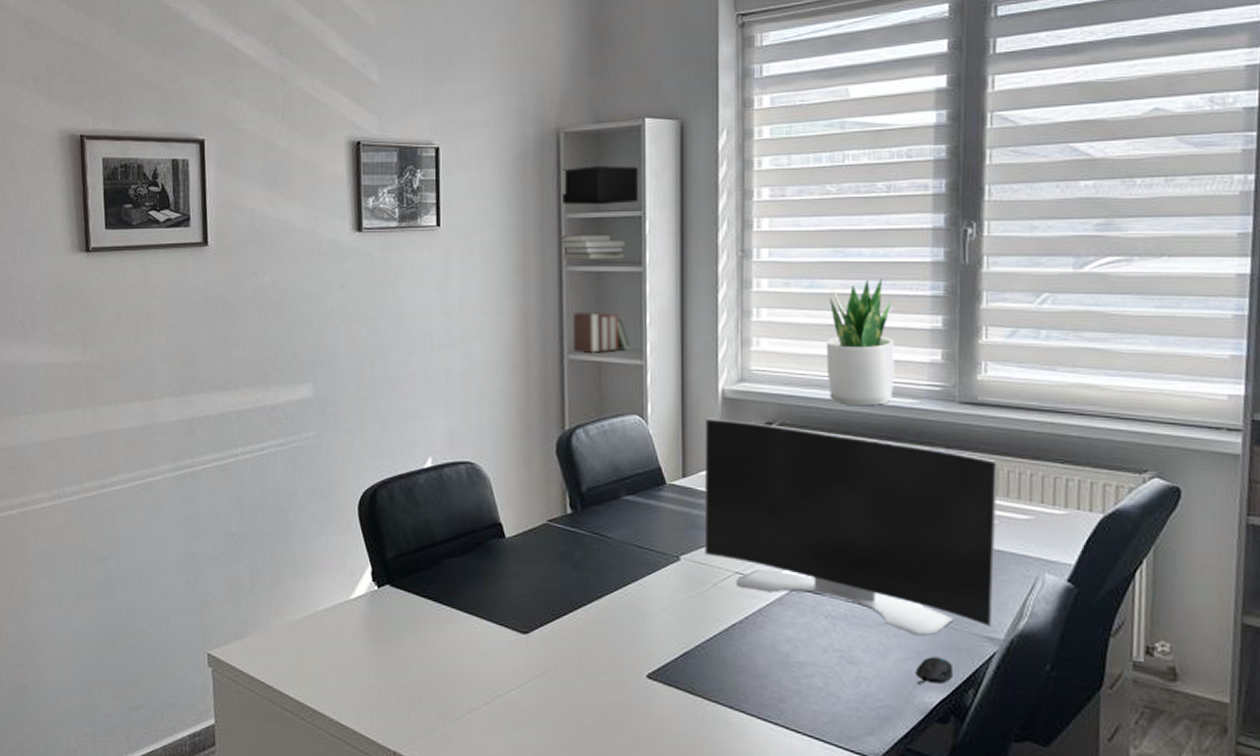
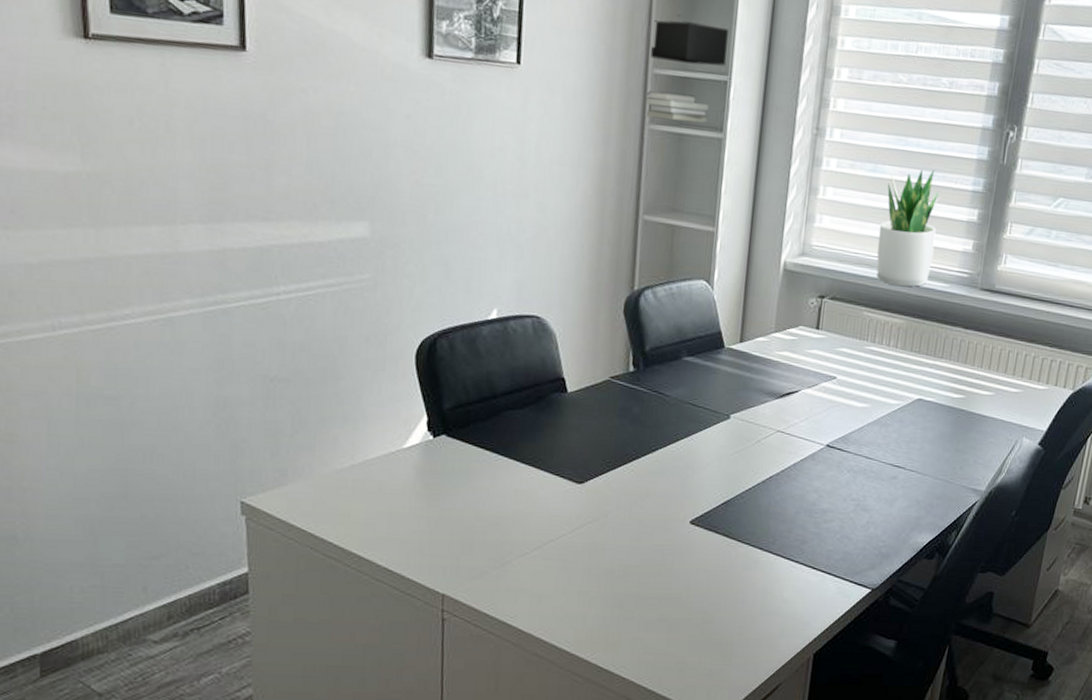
books: present [572,312,631,354] -> none [649,172,705,217]
computer monitor: present [704,418,999,635] -> none [752,288,1003,487]
computer mouse: present [915,657,952,684] -> none [914,505,943,528]

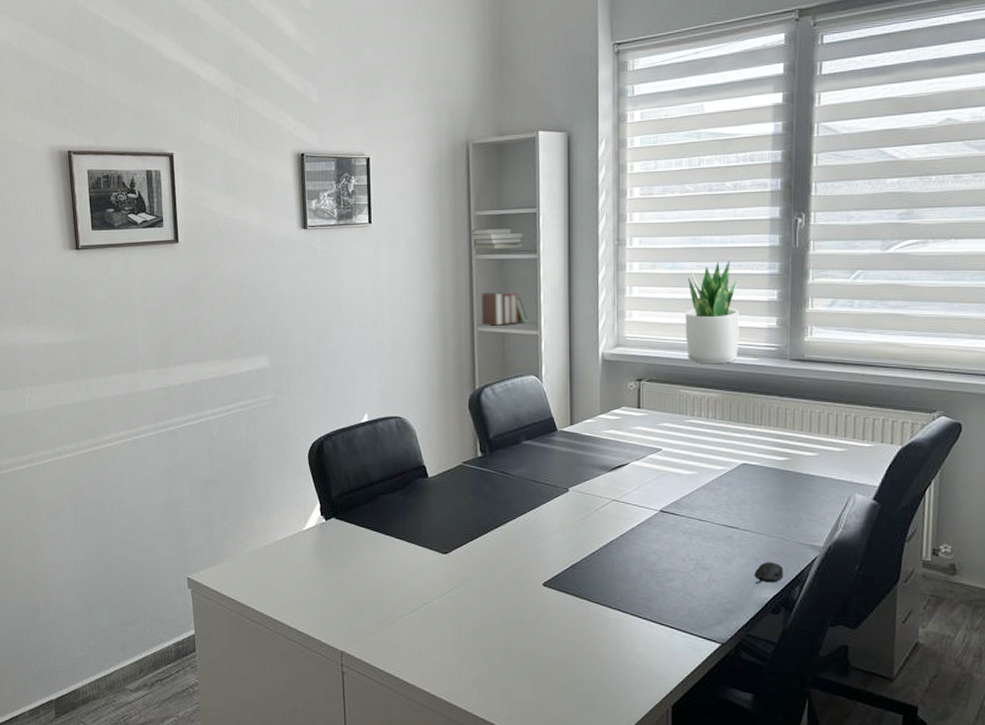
books: none [649,172,705,217] -> present [481,292,528,327]
decorative box: present [651,11,730,66] -> none [472,164,534,204]
computer mouse: none [914,505,943,528] -> present [754,562,783,584]

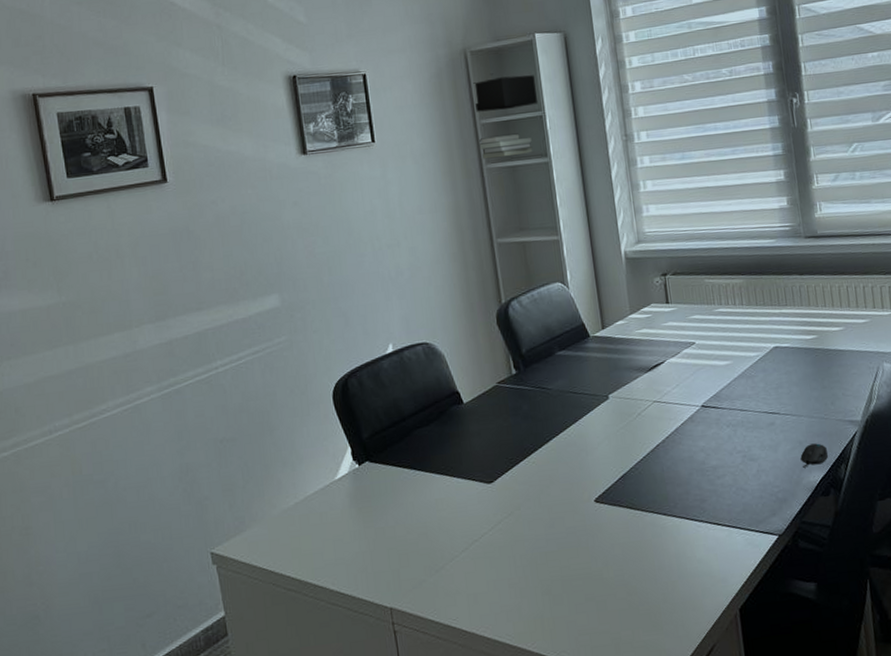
decorative box: none [472,164,534,204] -> present [473,71,539,112]
books: present [481,292,528,327] -> none [496,200,547,237]
planter: present [685,260,740,365] -> none [697,146,755,251]

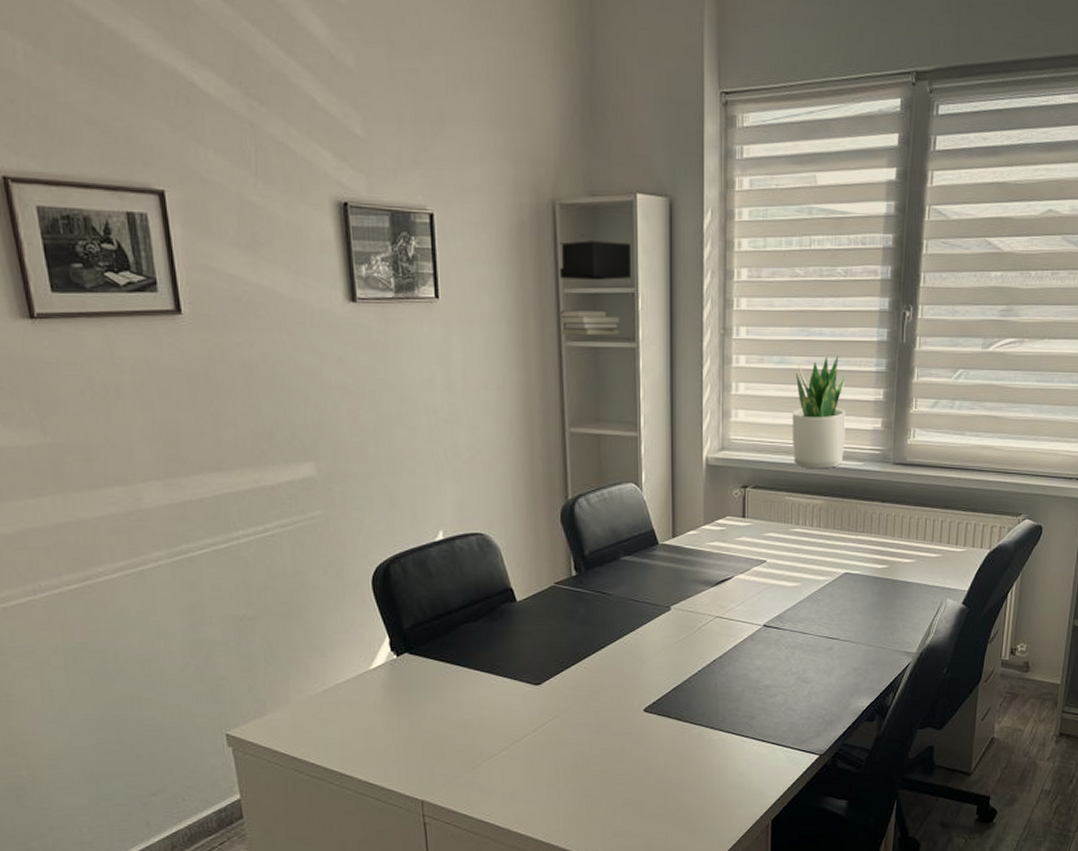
planter: none [697,146,755,251] -> present [792,356,847,469]
computer mouse: present [800,443,828,468] -> none [852,671,879,693]

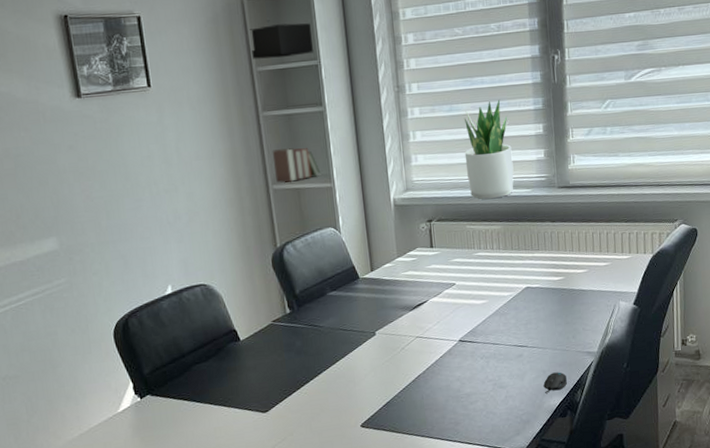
books: present [559,309,620,336] -> none [255,81,309,107]
books: none [572,387,626,427] -> present [272,148,321,183]
computer mouse: none [852,671,879,693] -> present [543,372,567,393]

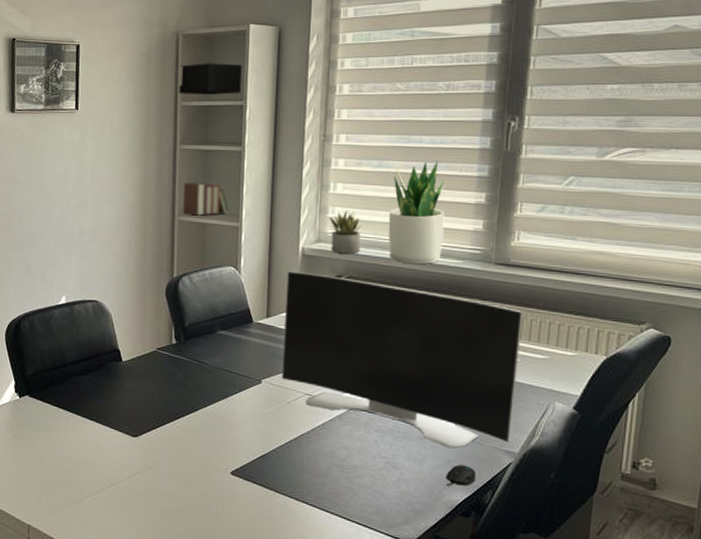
computer monitor: none [383,221,590,359] -> present [281,271,524,448]
succulent plant: none [413,155,445,199] -> present [329,210,362,254]

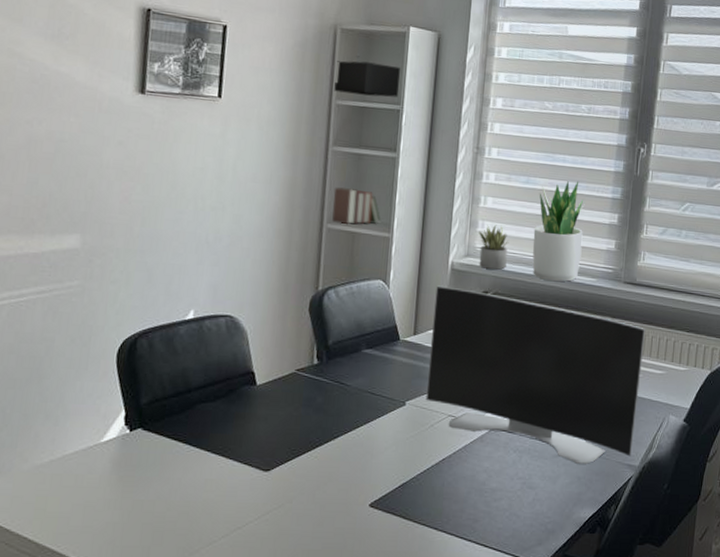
computer mouse: present [446,465,476,486] -> none [576,481,602,503]

